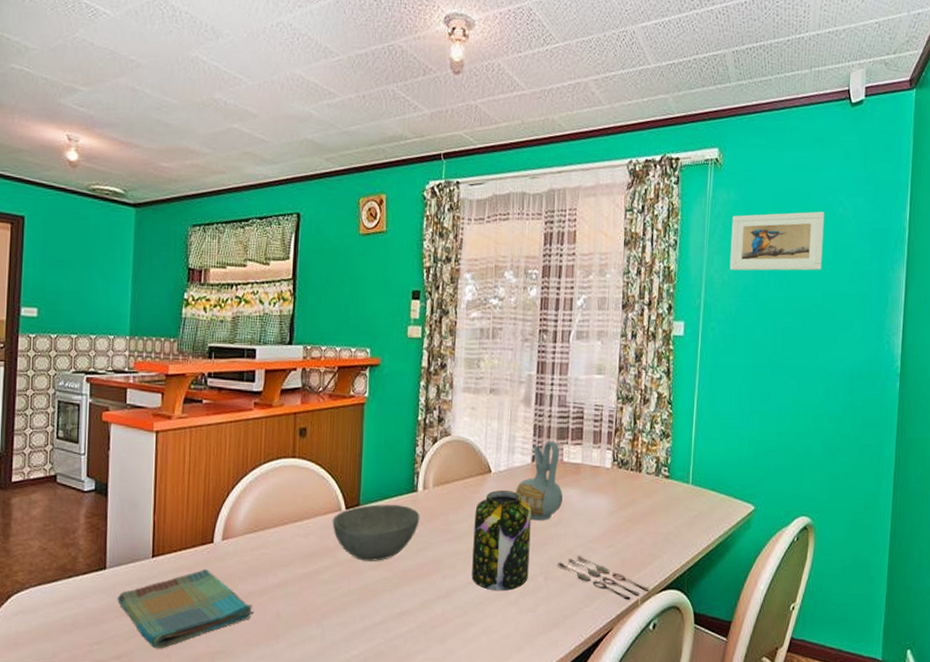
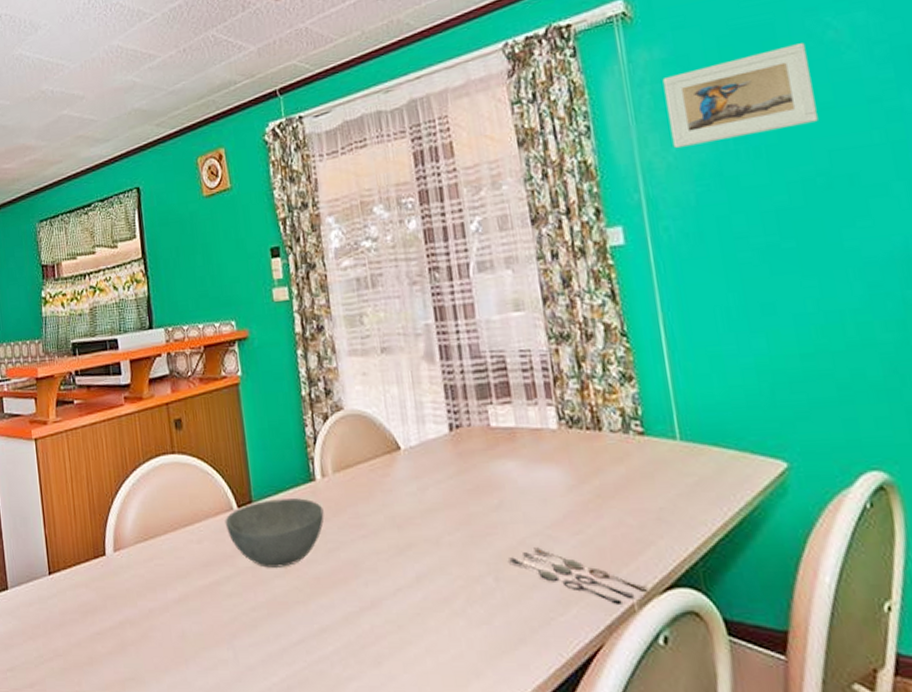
dish towel: present [117,568,253,649] -> none [22,584,157,676]
jar: present [472,490,532,591] -> none [389,469,473,599]
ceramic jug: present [516,441,563,521] -> none [435,402,500,506]

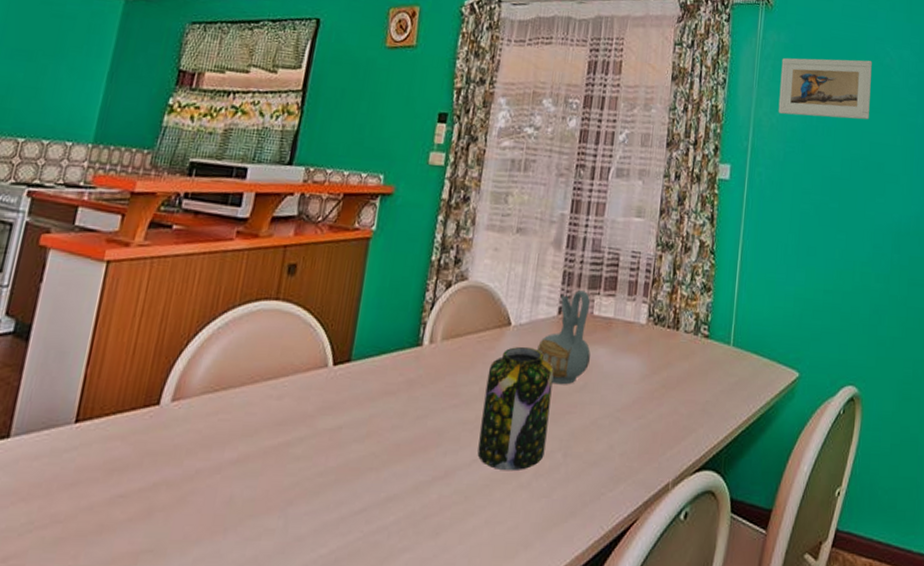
bowl: present [225,498,325,568] -> none [314,360,423,432]
jar: none [389,469,473,599] -> present [477,346,554,471]
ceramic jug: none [435,402,500,506] -> present [537,290,591,385]
spoon: present [509,547,648,604] -> none [579,428,683,483]

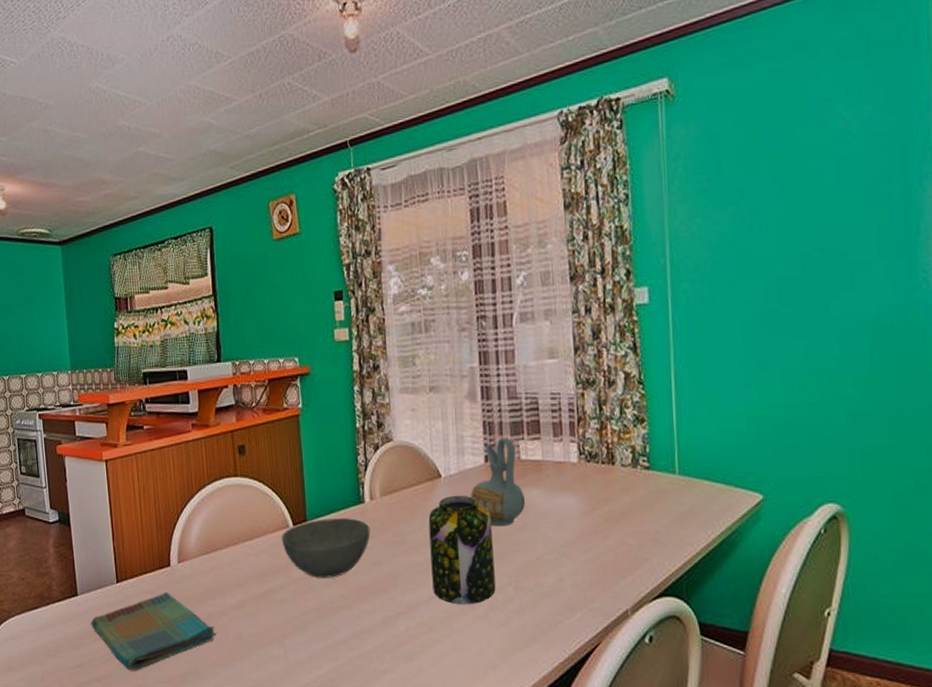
dish towel: none [17,438,199,547] -> present [90,591,216,671]
bowl: none [314,360,423,432] -> present [281,518,371,578]
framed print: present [778,57,872,120] -> none [695,130,821,219]

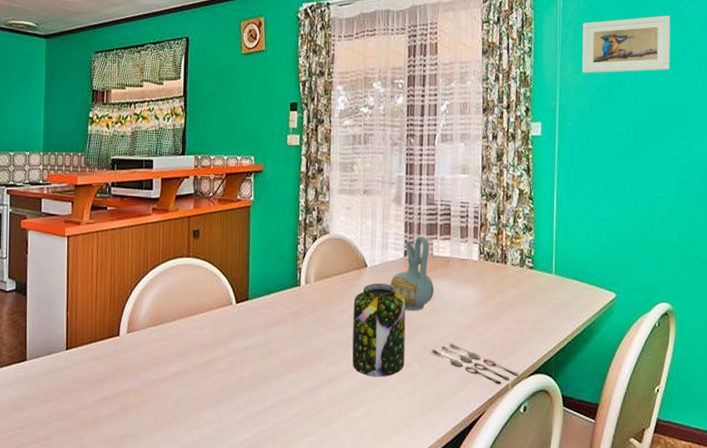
dish towel: present [90,591,216,671] -> none [36,359,156,433]
bowl: present [281,518,371,578] -> none [224,298,303,351]
spoon: none [527,563,641,610] -> present [432,343,519,384]
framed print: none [695,130,821,219] -> present [582,15,670,73]

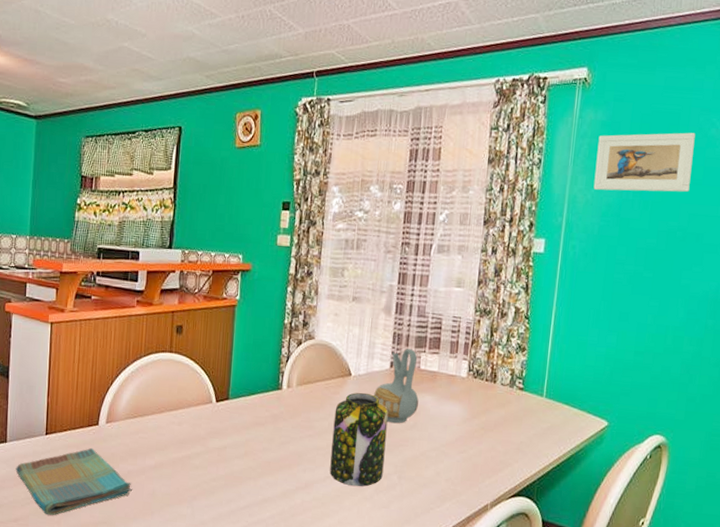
dish towel: none [36,359,156,433] -> present [15,447,132,516]
spoon: present [432,343,519,384] -> none [411,458,500,504]

